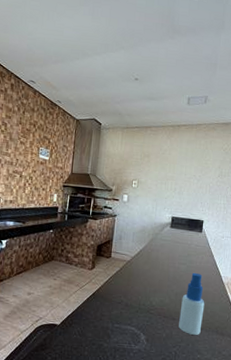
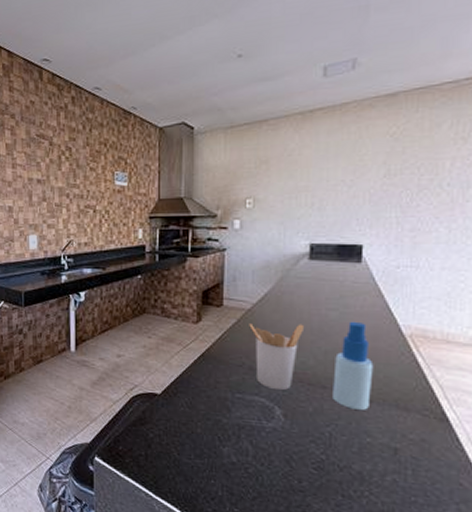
utensil holder: none [128,271,165,322] -> present [249,323,305,391]

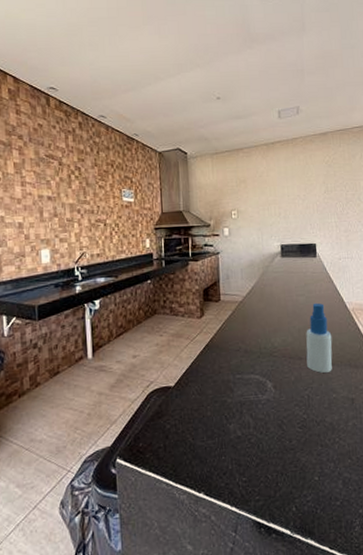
utensil holder: present [249,323,305,391] -> none [242,309,283,367]

